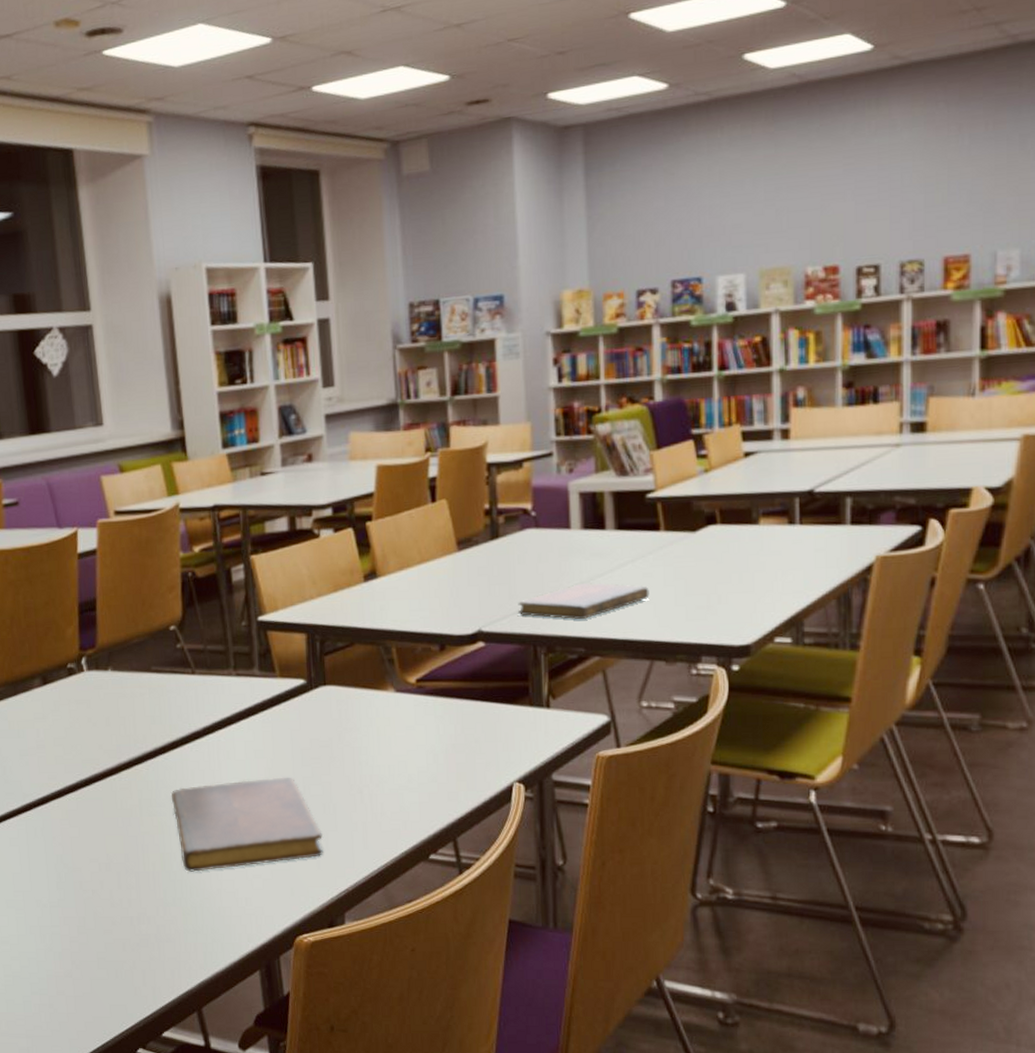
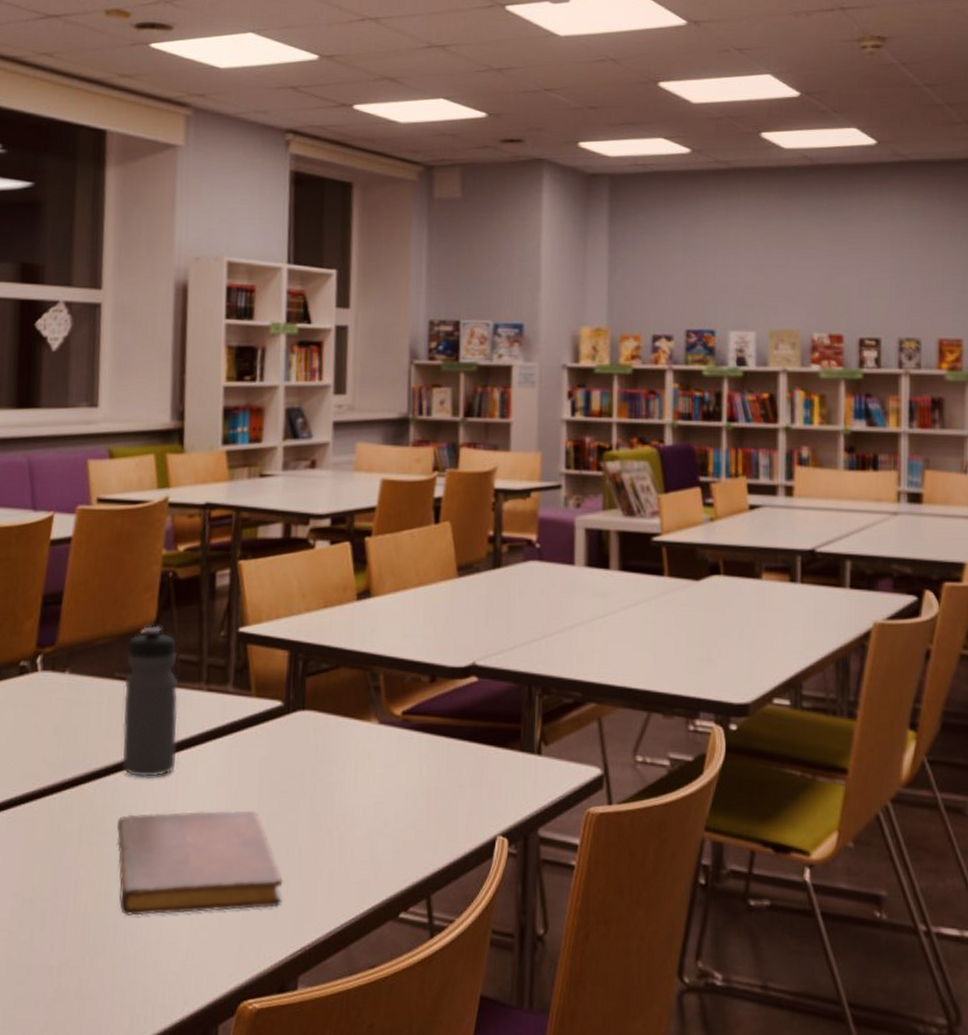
water bottle: none [160,621,216,756] -> present [122,625,179,778]
notebook: present [517,582,650,620] -> none [514,622,650,662]

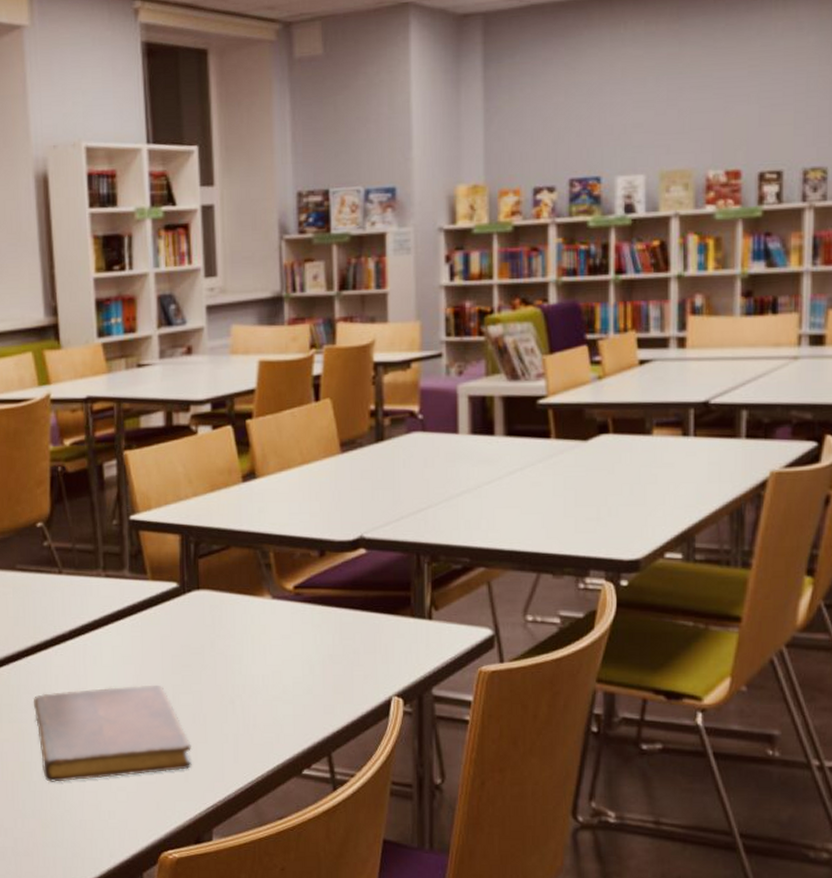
water bottle: present [122,625,179,778] -> none [26,518,82,660]

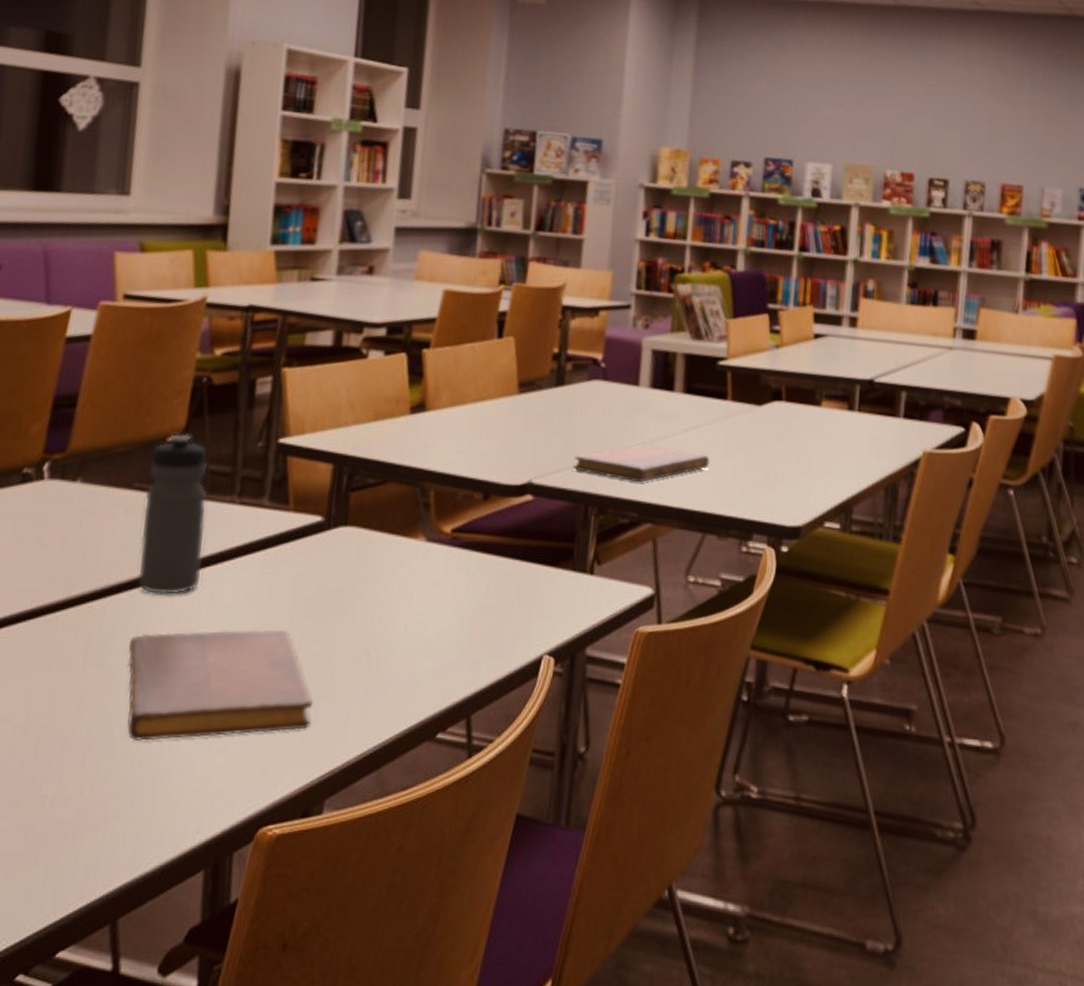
water bottle: none [26,518,82,660] -> present [137,433,208,596]
notebook: none [401,489,538,529] -> present [572,444,710,483]

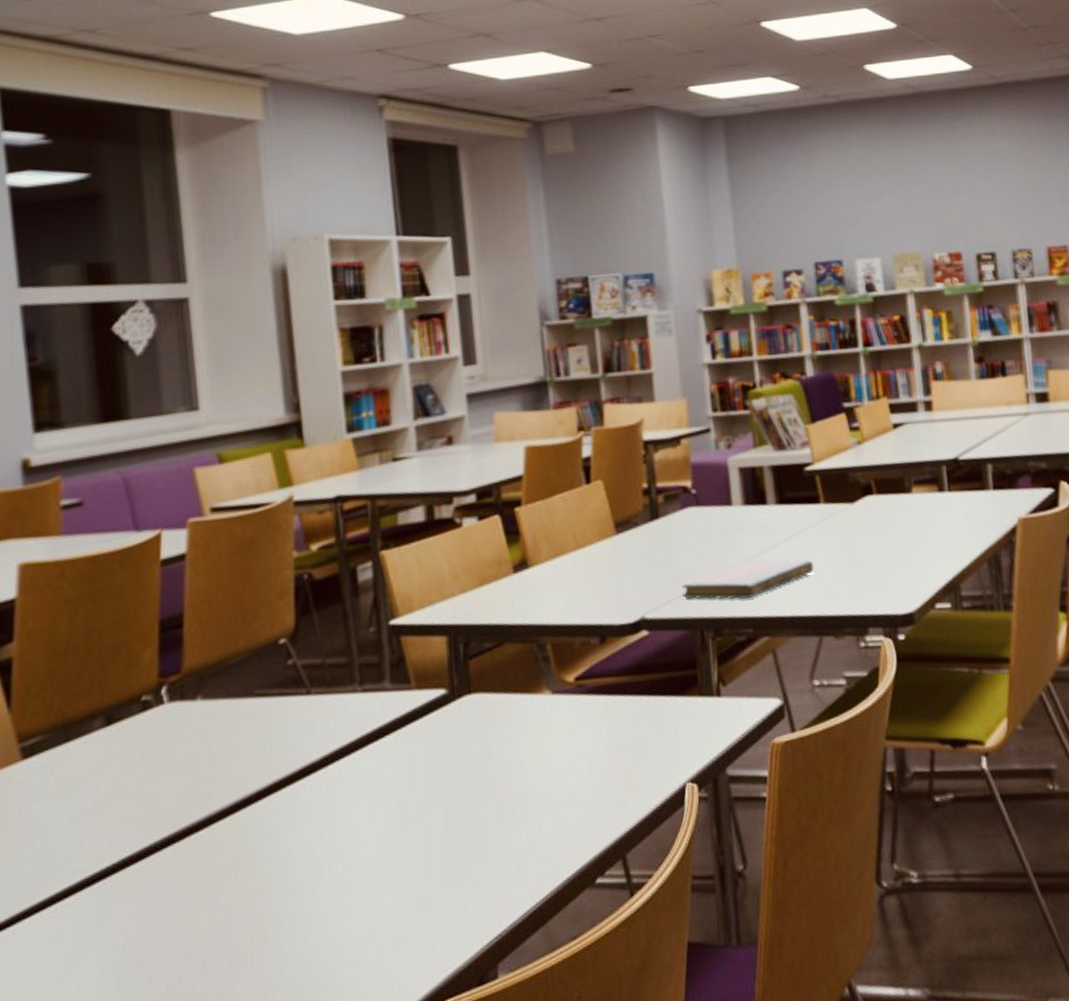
notebook: present [127,629,313,741] -> none [276,806,471,942]
water bottle: present [137,433,208,596] -> none [266,633,336,796]

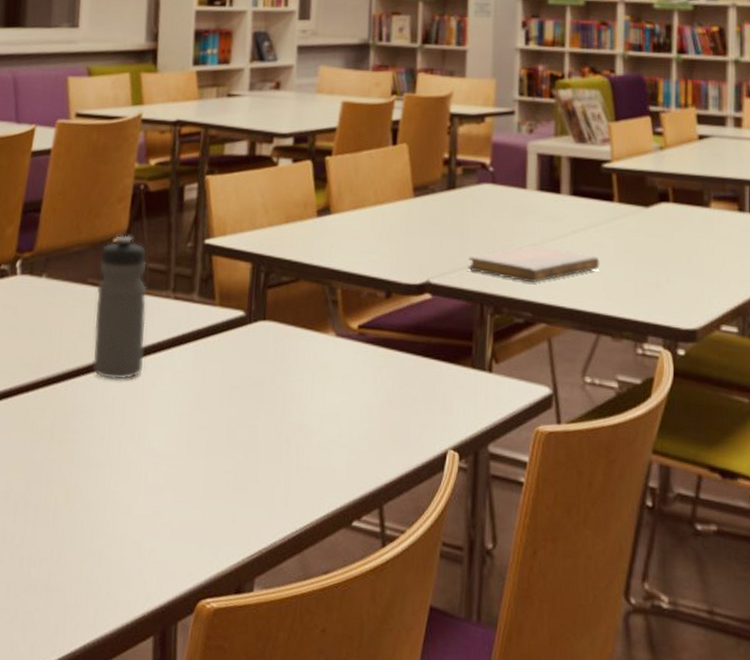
water bottle: none [266,633,336,796] -> present [92,234,147,380]

